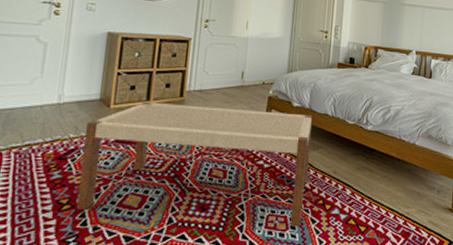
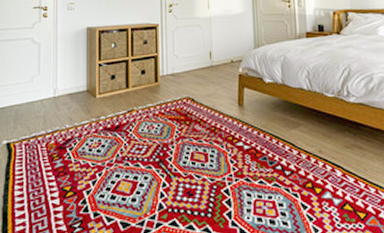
bench: present [77,101,313,227] -> none [78,89,291,213]

